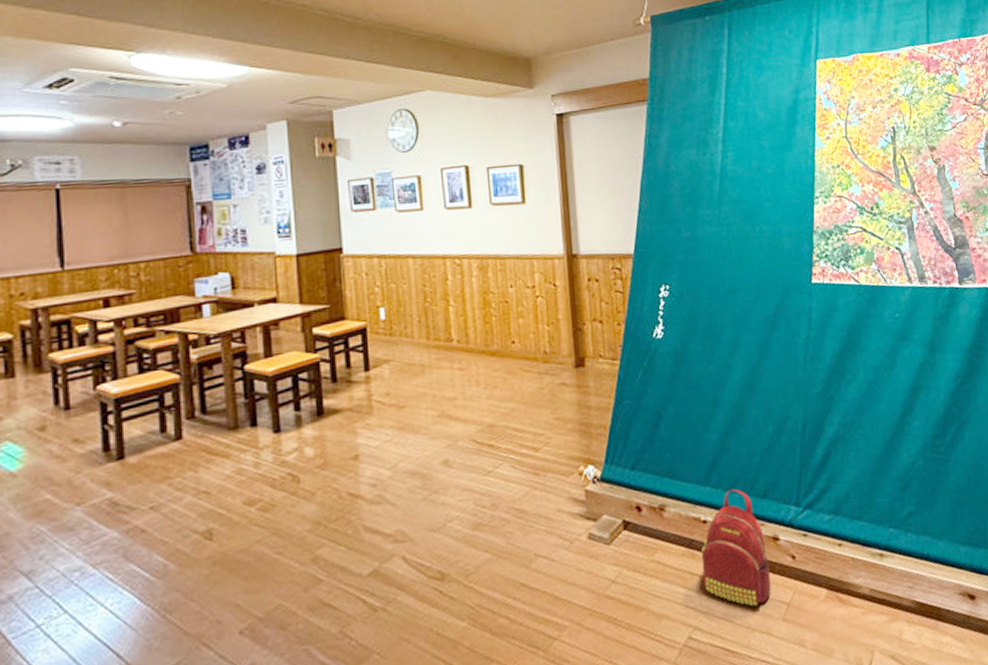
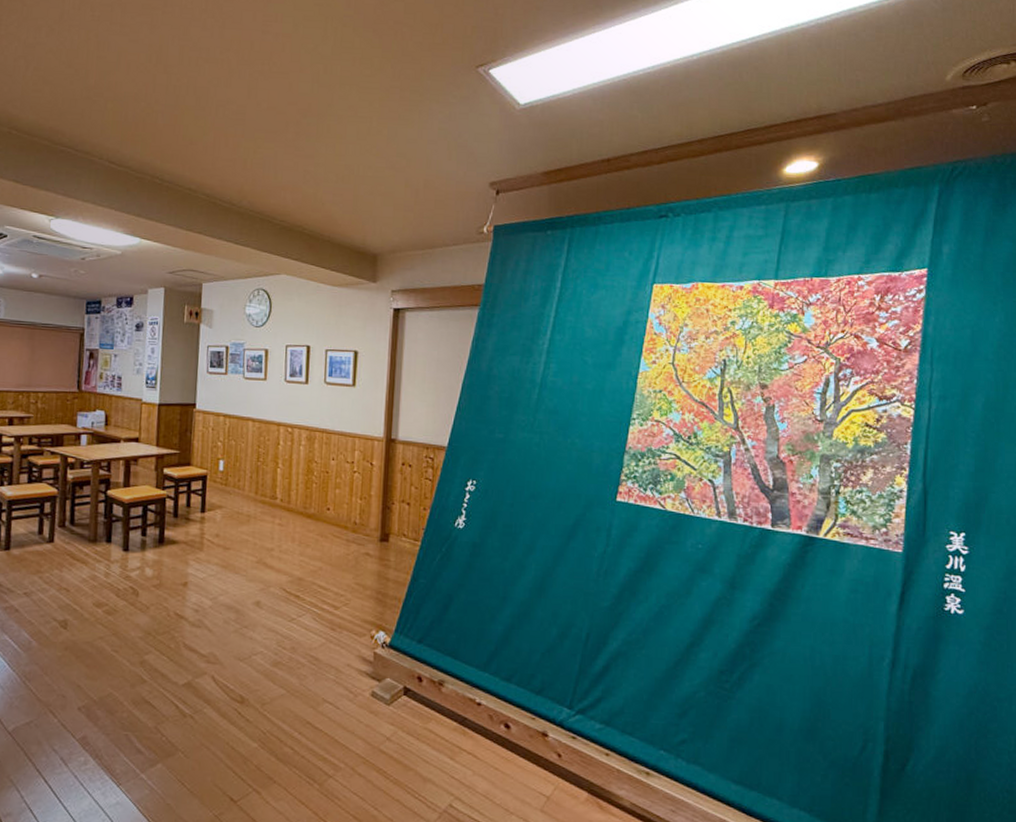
backpack: present [701,489,771,607] -> none [470,680,535,792]

